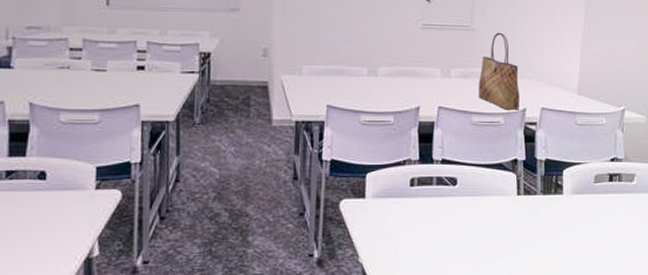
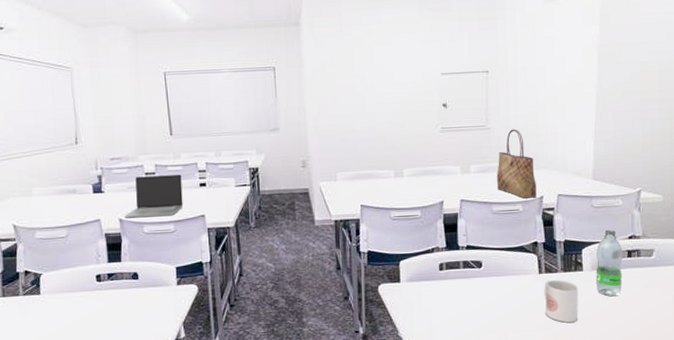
laptop: none [36,52,115,103] -> present [124,175,183,218]
mug: none [521,203,558,252] -> present [544,280,579,323]
bottle: none [576,150,605,225] -> present [596,229,623,297]

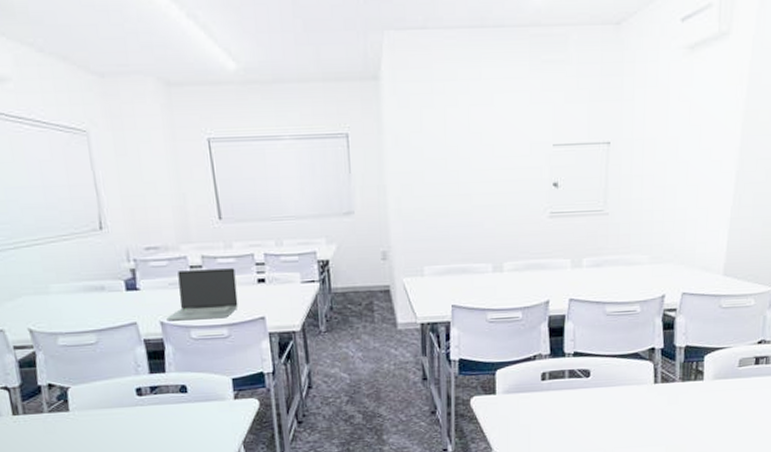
tote bag: present [497,129,537,199] -> none [613,214,658,298]
mug: present [544,280,579,323] -> none [657,390,697,437]
bottle: present [596,229,623,297] -> none [717,333,750,409]

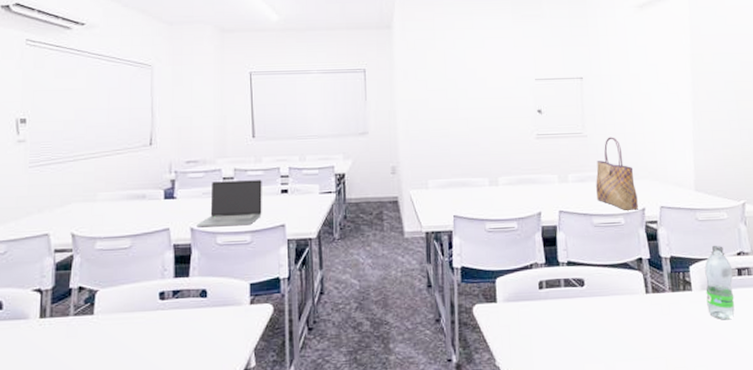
tote bag: none [613,214,658,298] -> present [596,137,638,210]
bottle: none [717,333,750,409] -> present [704,245,735,320]

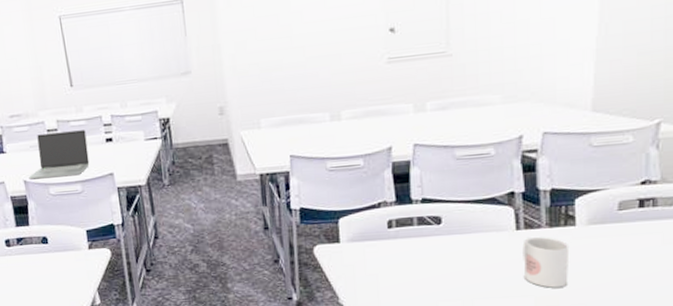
tote bag: present [596,137,638,210] -> none [461,53,514,140]
mug: none [652,301,691,350] -> present [522,237,570,288]
bottle: present [704,245,735,320] -> none [593,173,633,257]

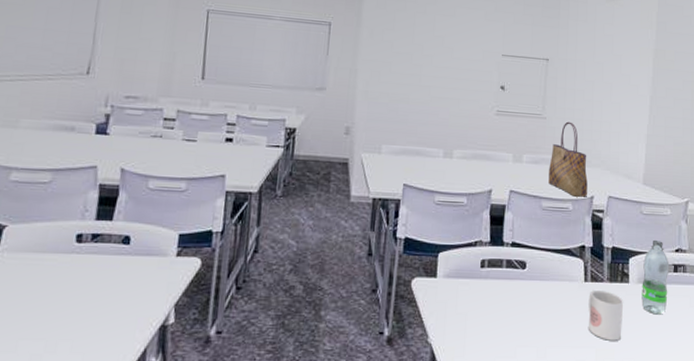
laptop: present [28,130,90,180] -> none [128,121,206,171]
tote bag: none [461,53,514,140] -> present [548,121,588,197]
bottle: none [593,173,633,257] -> present [641,239,670,315]

